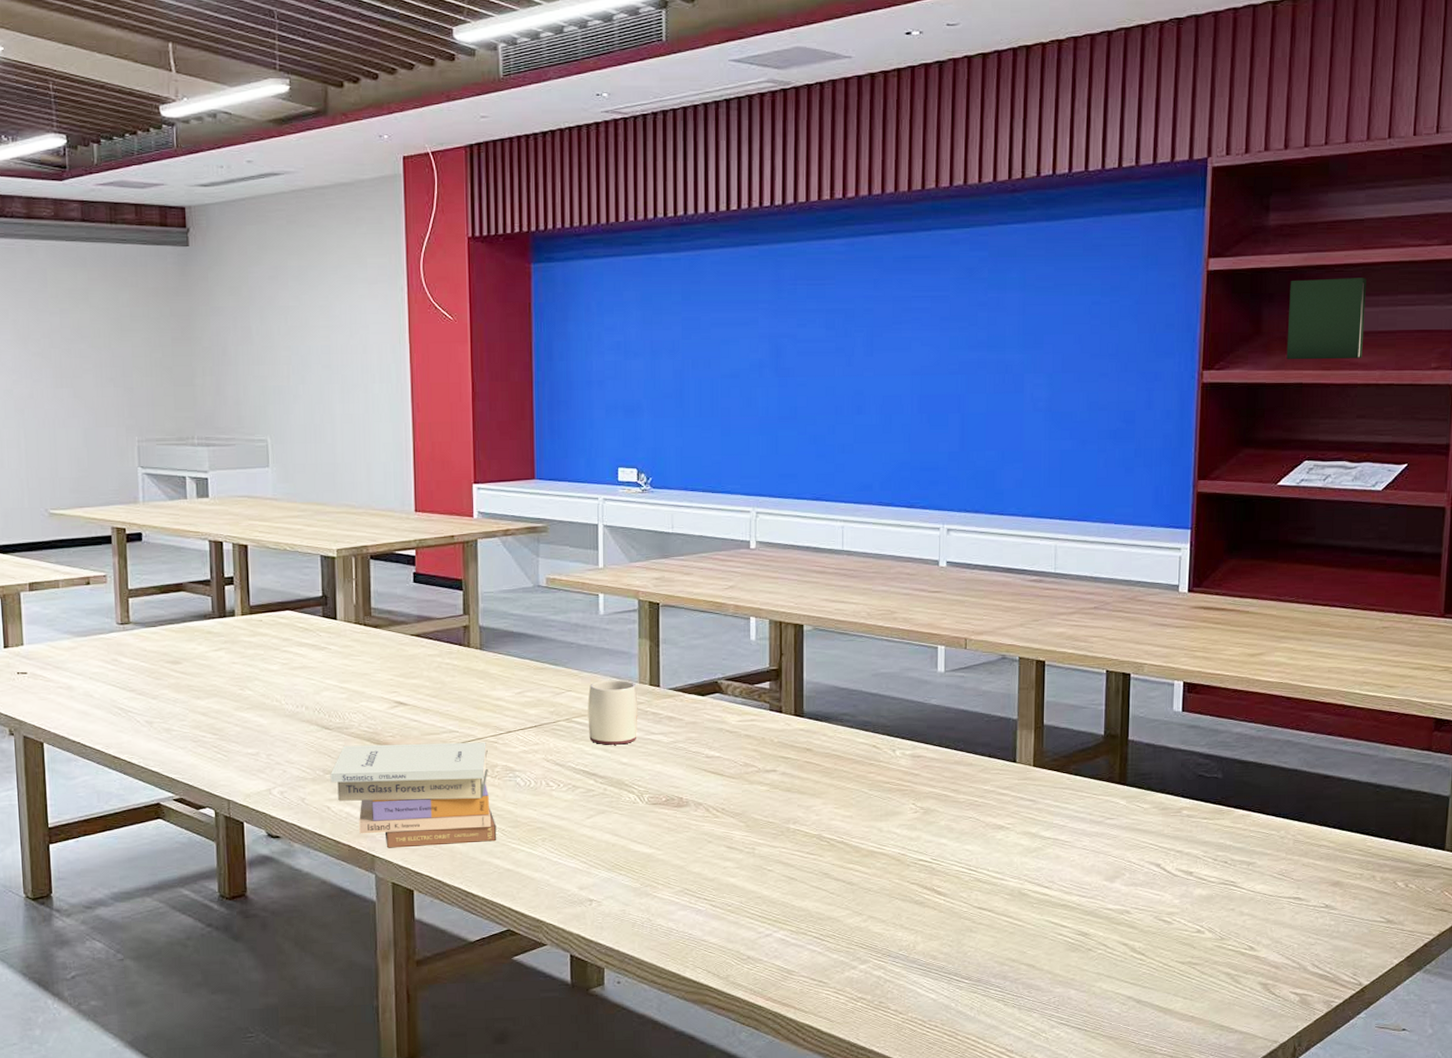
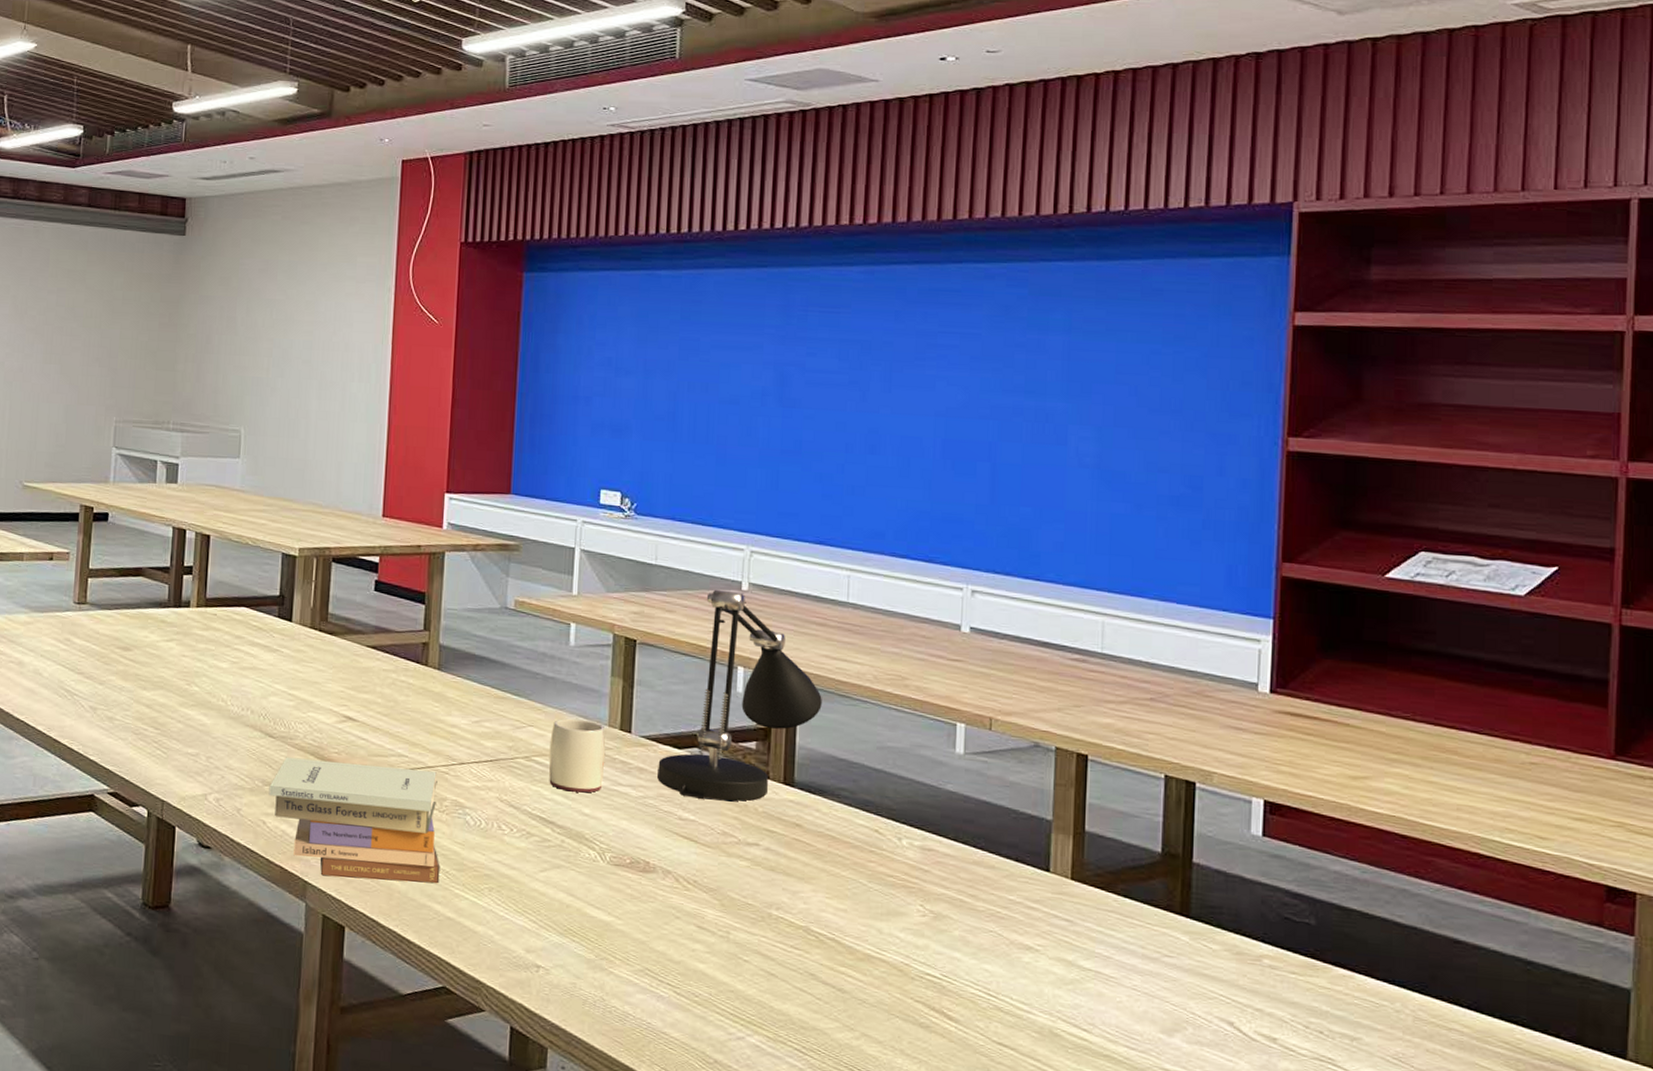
desk lamp: none [685,550,824,737] -> present [657,589,822,802]
binder: present [1286,278,1366,360] -> none [1395,342,1497,439]

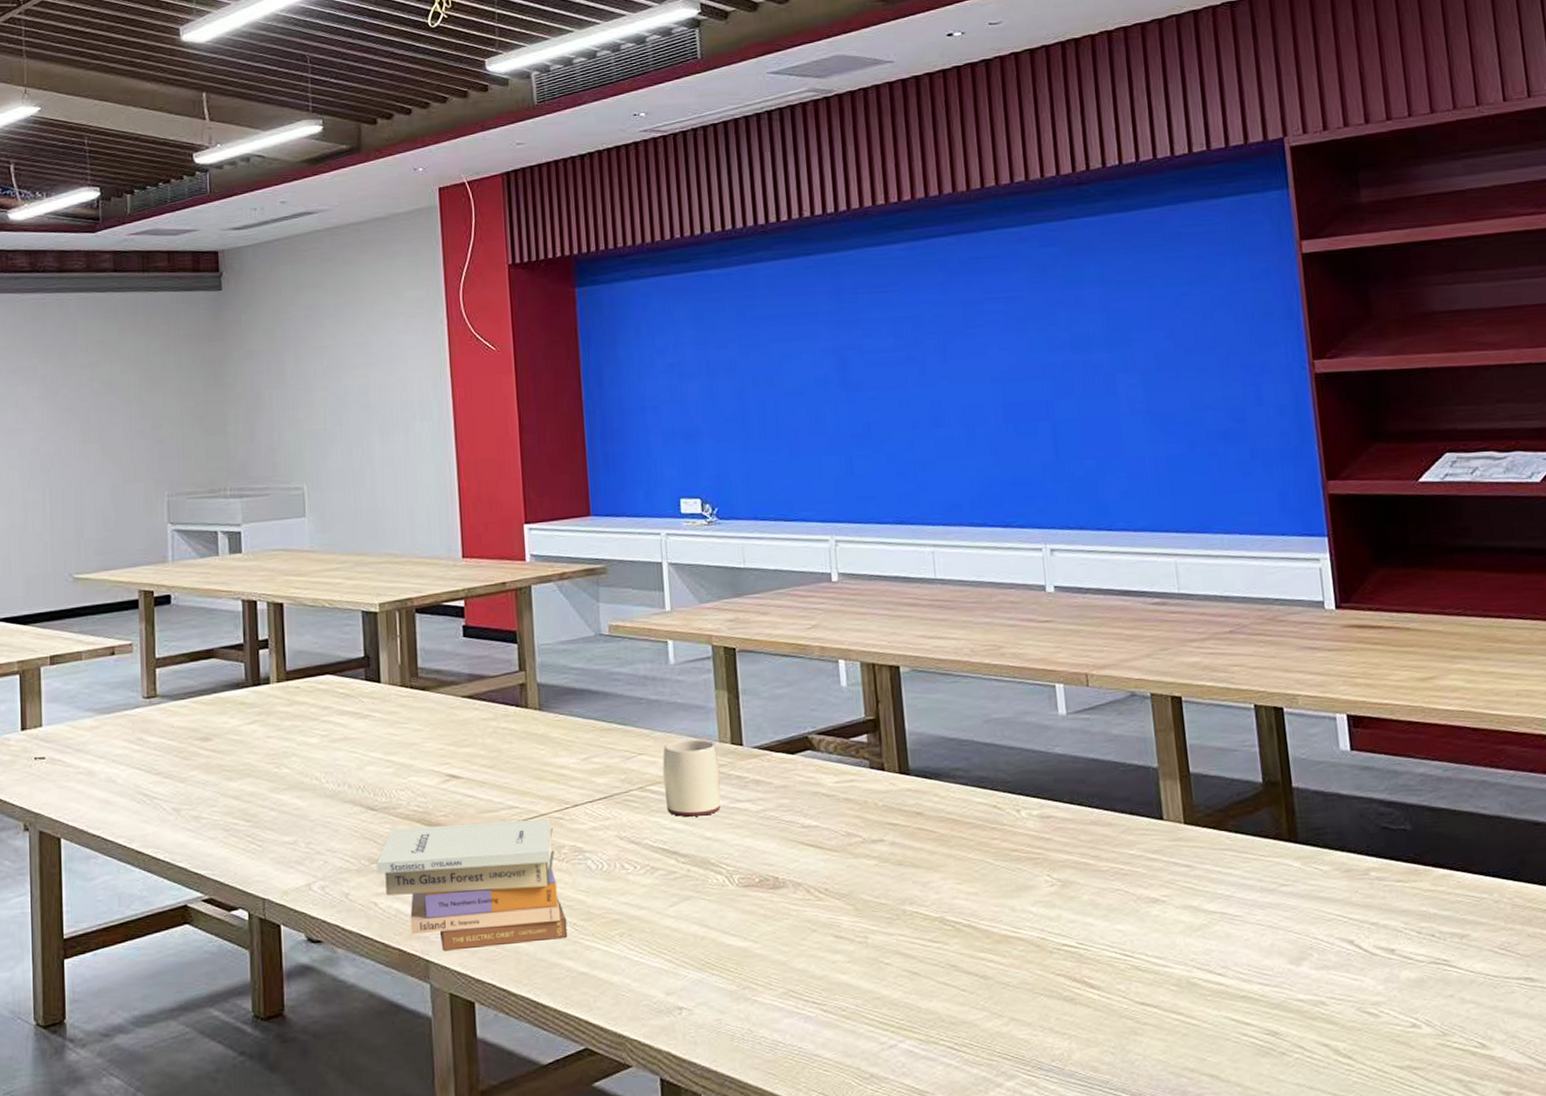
desk lamp: present [657,589,822,802] -> none [773,584,925,803]

